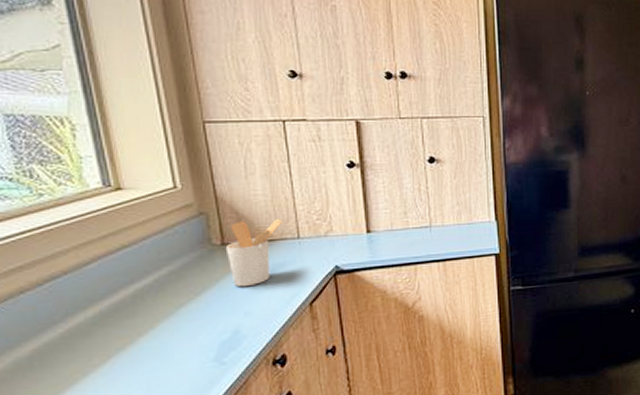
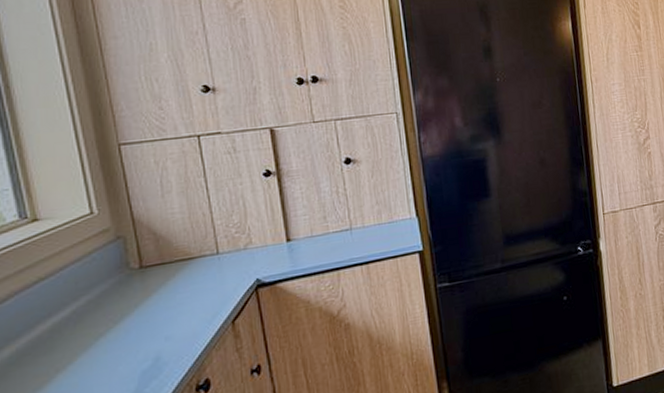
utensil holder: present [225,218,282,287] -> none [143,235,201,311]

